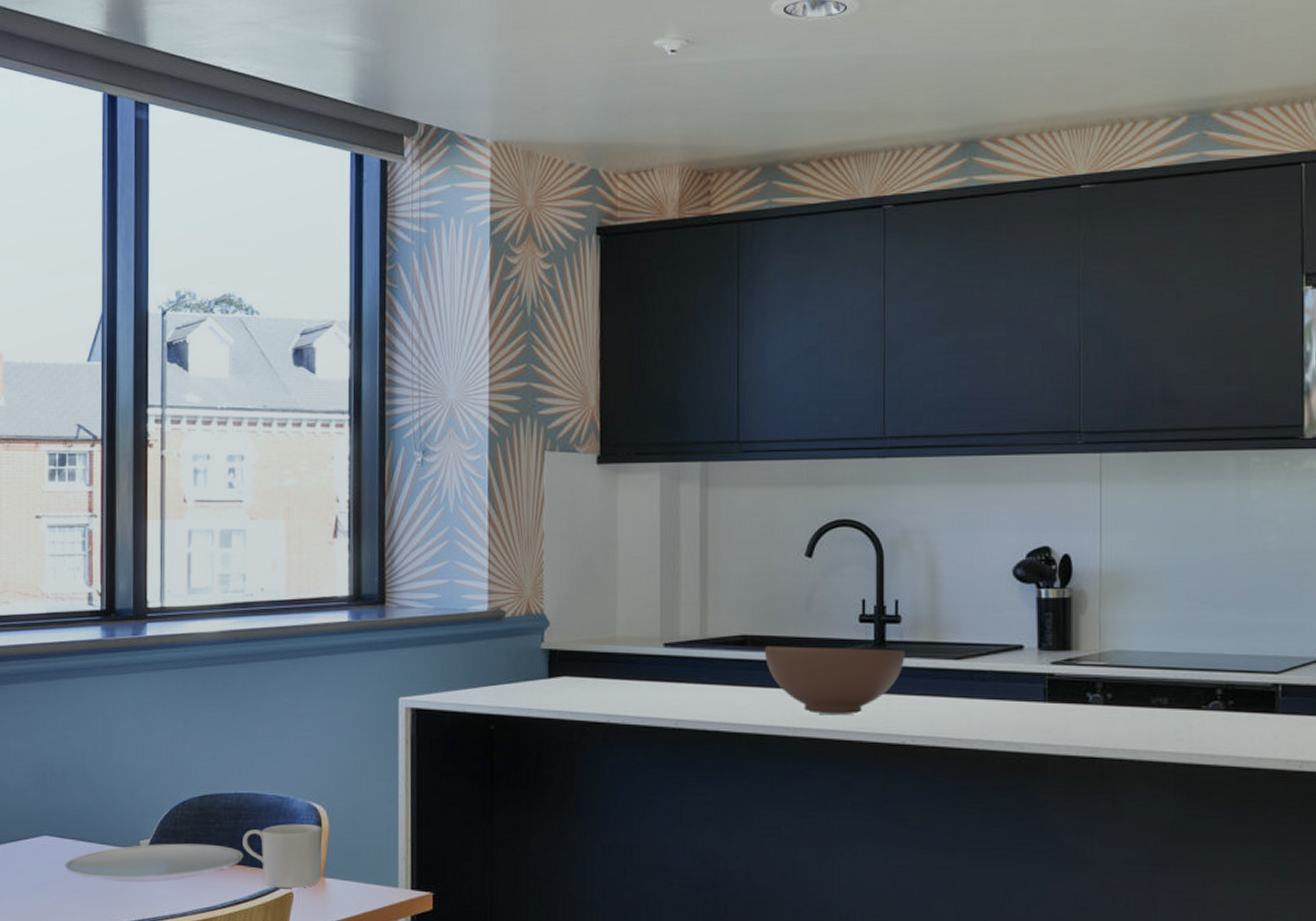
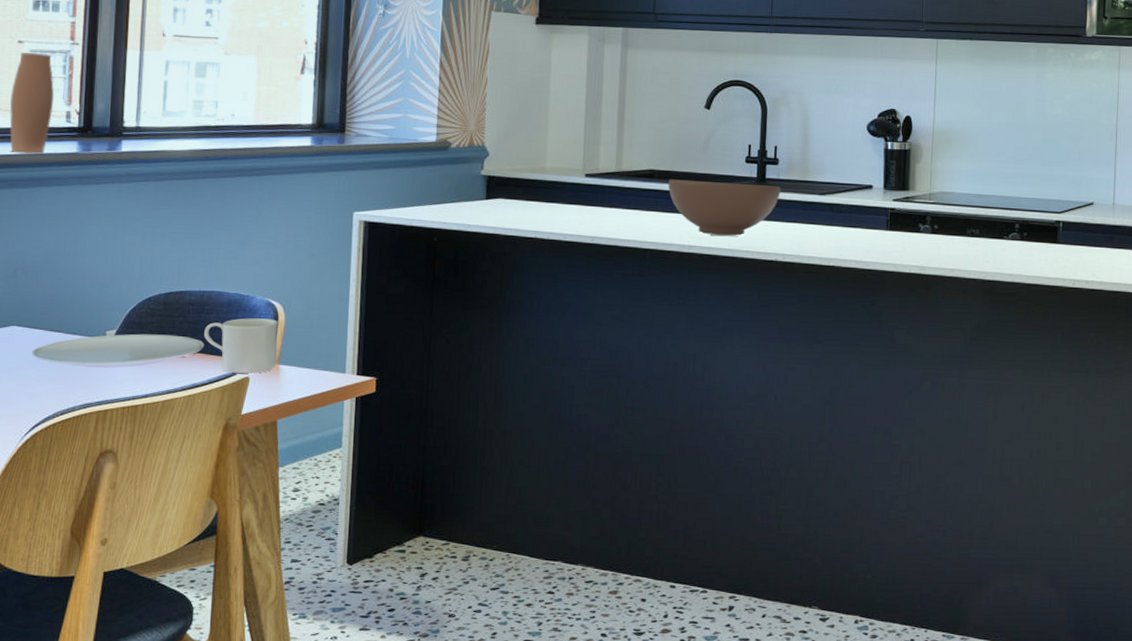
vase: none [30,529,74,644] -> present [9,53,54,155]

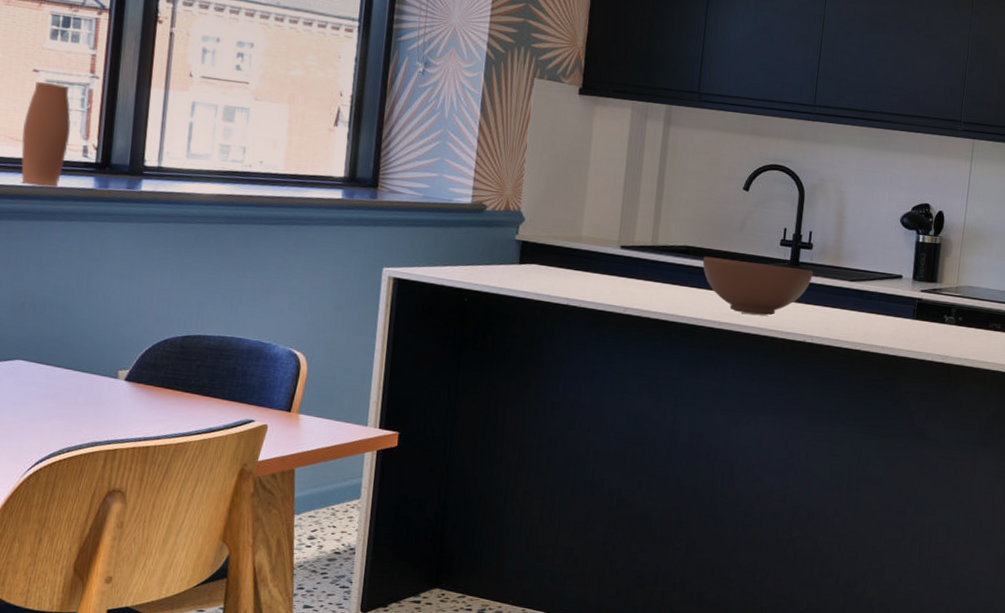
plate: present [32,334,205,369] -> none [38,374,222,409]
mug: present [204,318,279,374] -> none [222,366,301,422]

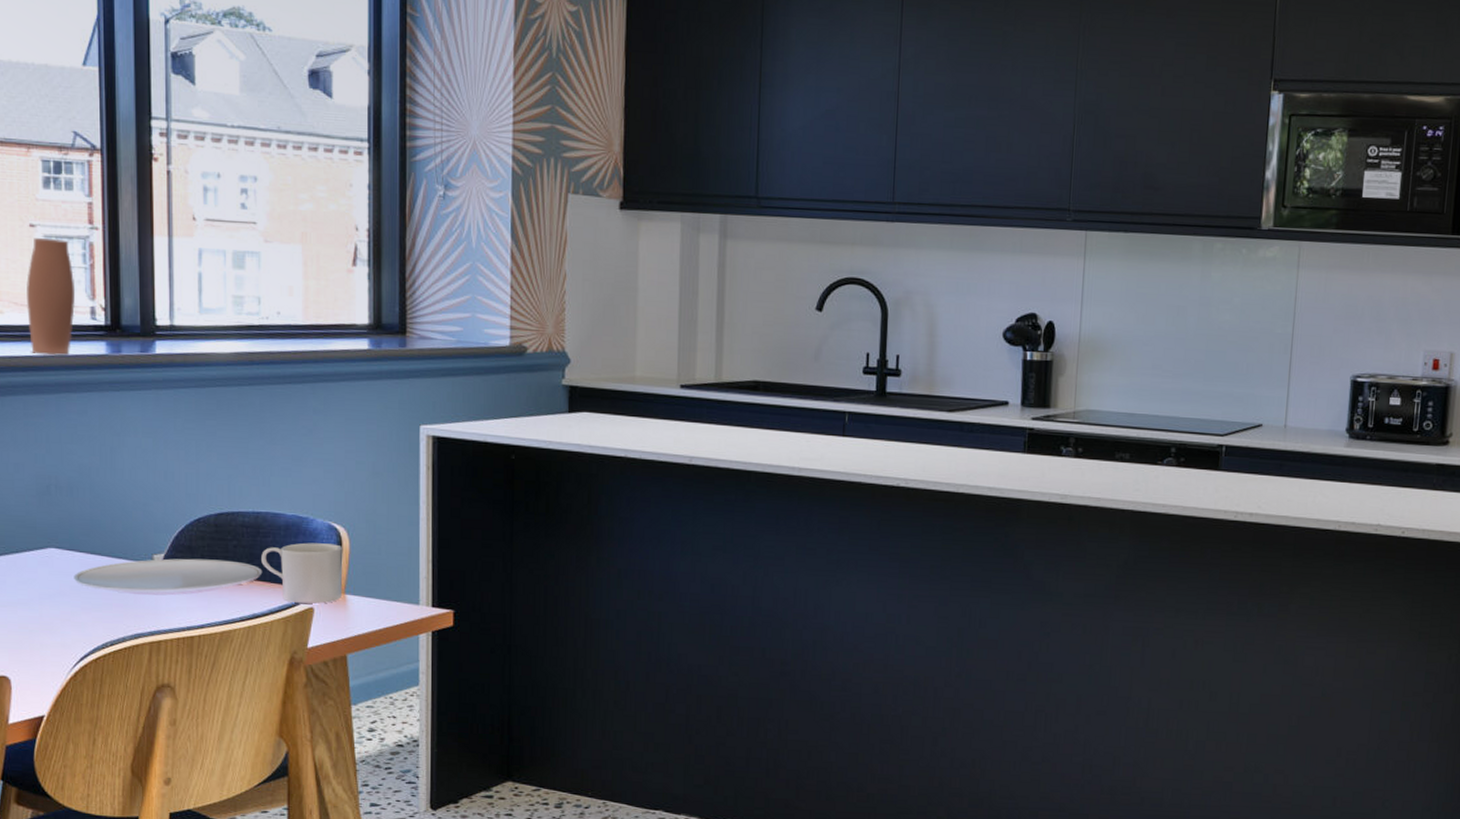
plate: none [38,374,222,409] -> present [74,558,263,596]
mug: none [222,366,301,422] -> present [261,542,343,605]
bowl: present [702,256,813,316] -> none [774,391,903,458]

